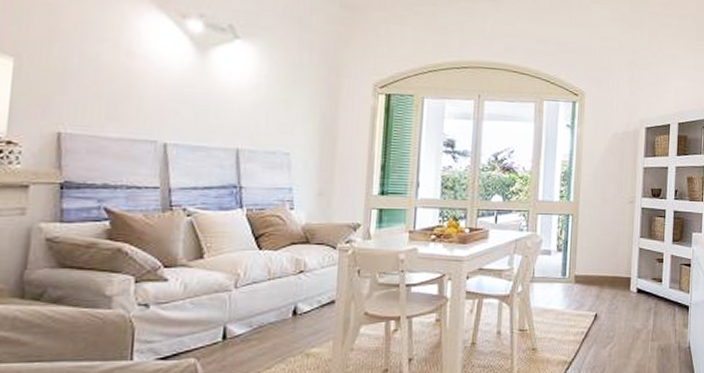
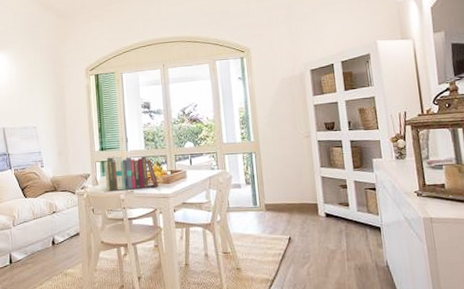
books: none [380,203,452,248] -> present [104,154,158,191]

